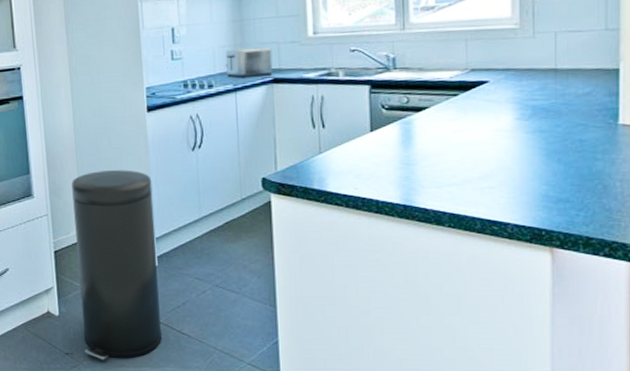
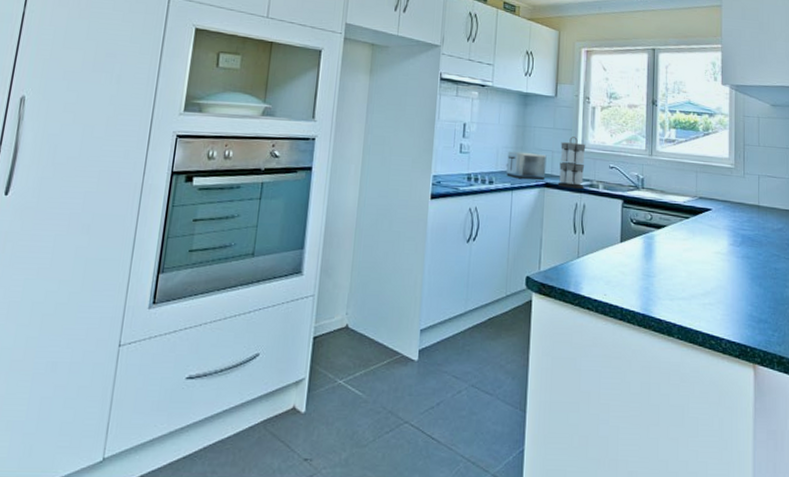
pedal bin: present [71,170,162,360] -> none [325,253,425,469]
spice rack: none [287,22,320,81] -> present [557,136,586,190]

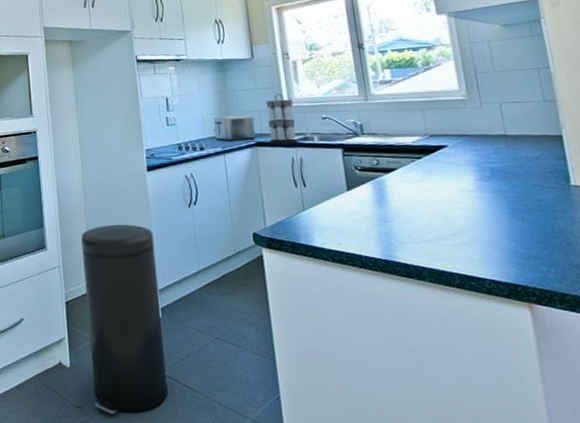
pedal bin: none [325,253,425,469] -> present [81,224,169,415]

